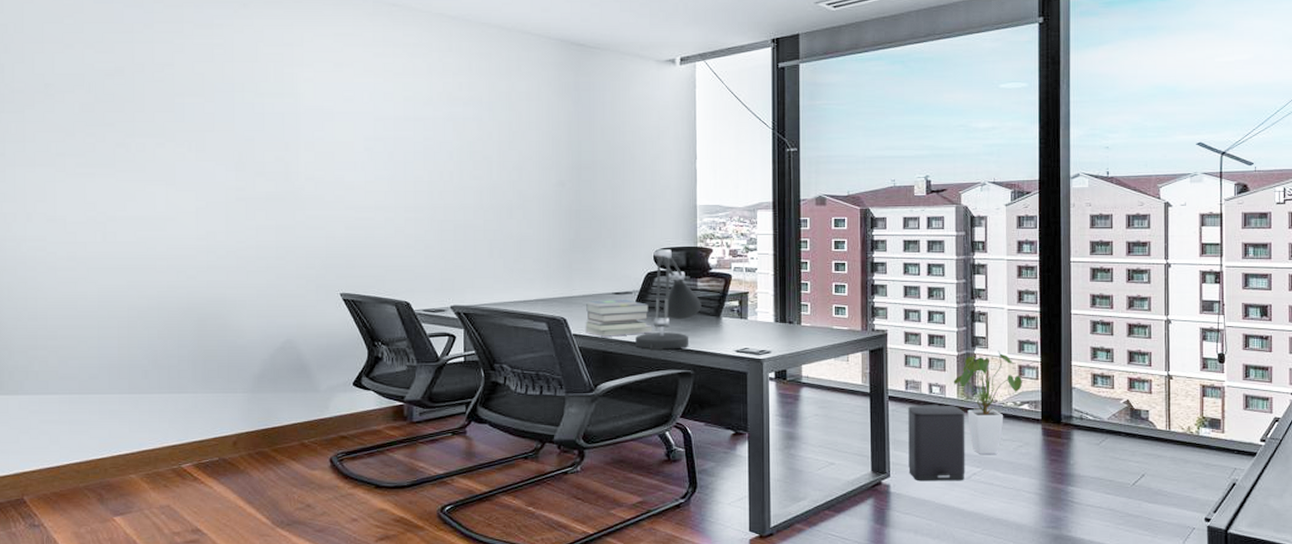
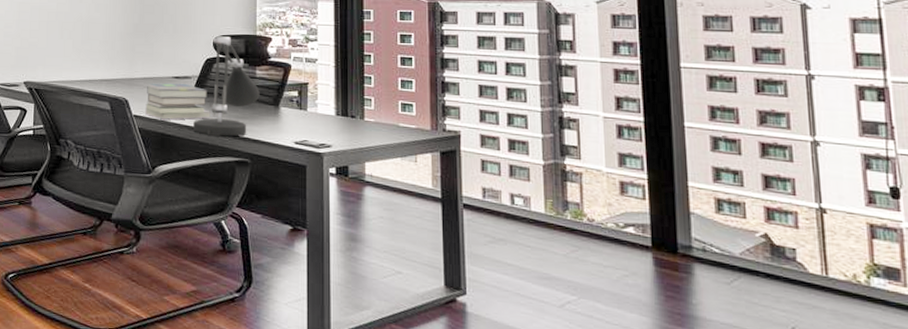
pedal bin: present [908,405,965,482] -> none [486,217,558,309]
house plant: present [953,351,1022,454] -> none [539,163,625,282]

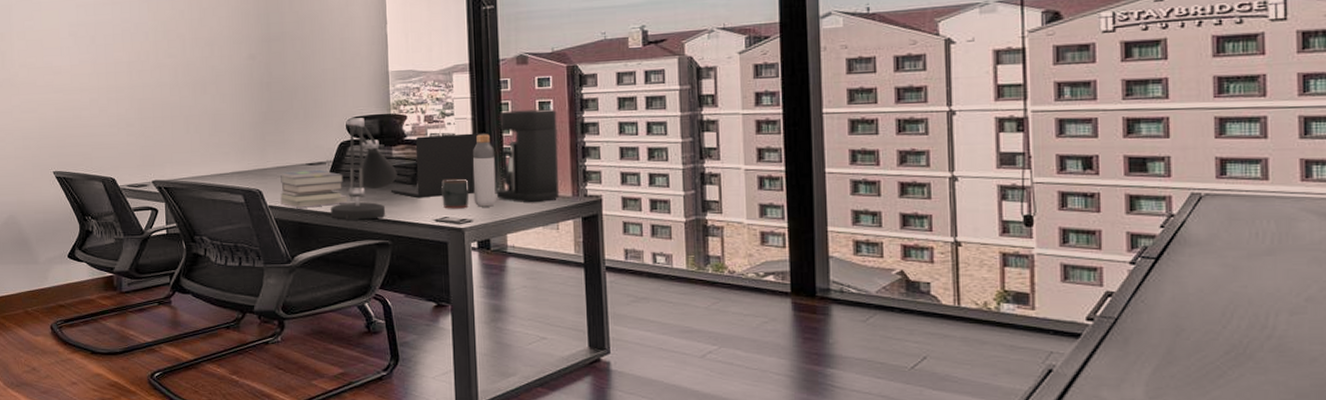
laptop: none [252,59,350,120] -> present [390,132,488,198]
mug: none [303,102,330,133] -> present [441,178,469,209]
bottle: none [333,61,356,134] -> present [472,134,496,207]
coffee maker: none [356,41,419,133] -> present [496,109,560,202]

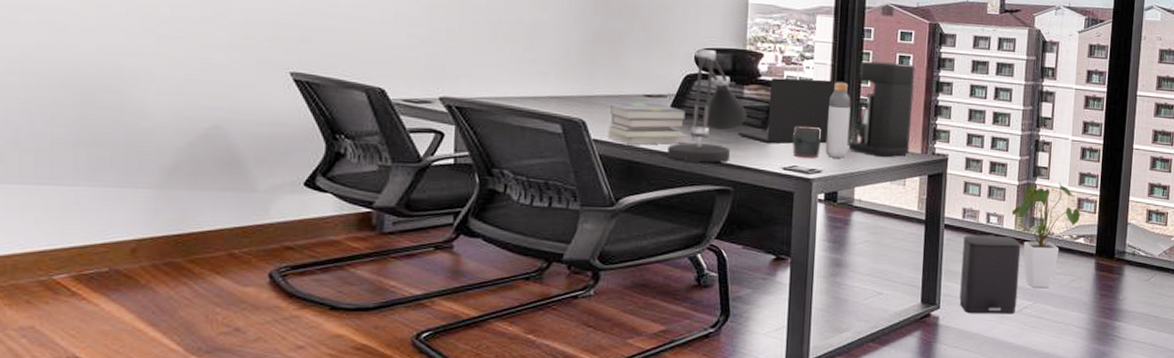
pedal bin: none [629,276,699,360] -> present [959,235,1021,314]
house plant: none [681,216,766,331] -> present [1011,182,1080,288]

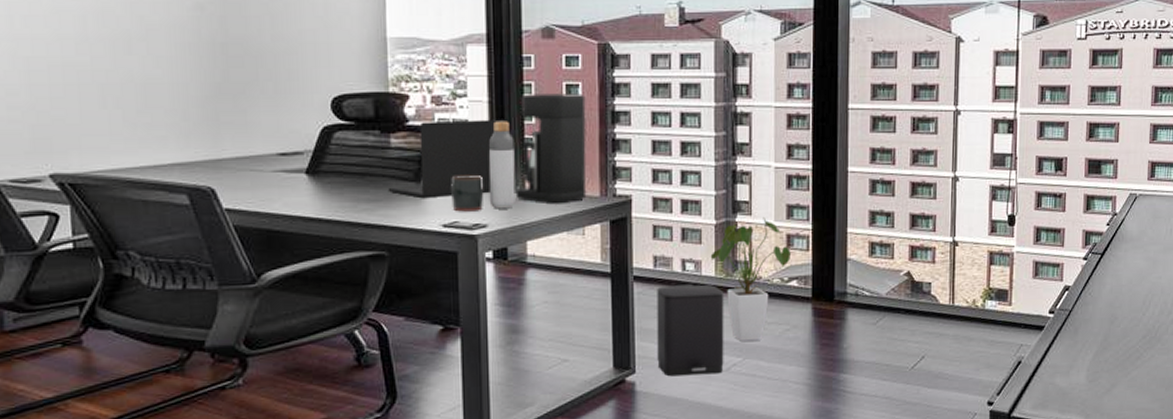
books: present [608,101,689,145] -> none [241,161,333,211]
desk lamp: present [667,49,747,163] -> none [310,95,397,228]

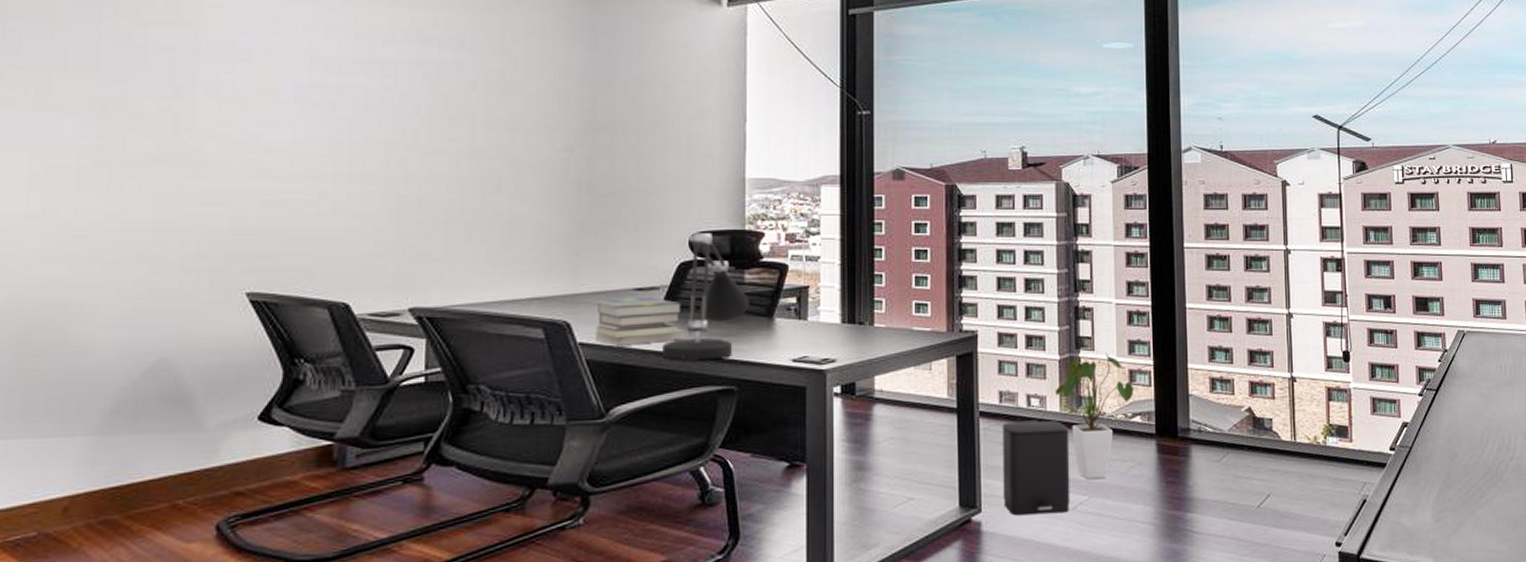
books: none [241,161,333,211] -> present [595,296,685,346]
desk lamp: none [310,95,397,228] -> present [662,233,749,363]
laptop: present [388,119,508,199] -> none [740,256,858,334]
mug: present [451,174,484,212] -> none [802,309,834,347]
bottle: present [488,121,515,209] -> none [839,258,864,344]
coffee maker: present [515,93,587,203] -> none [864,232,934,338]

